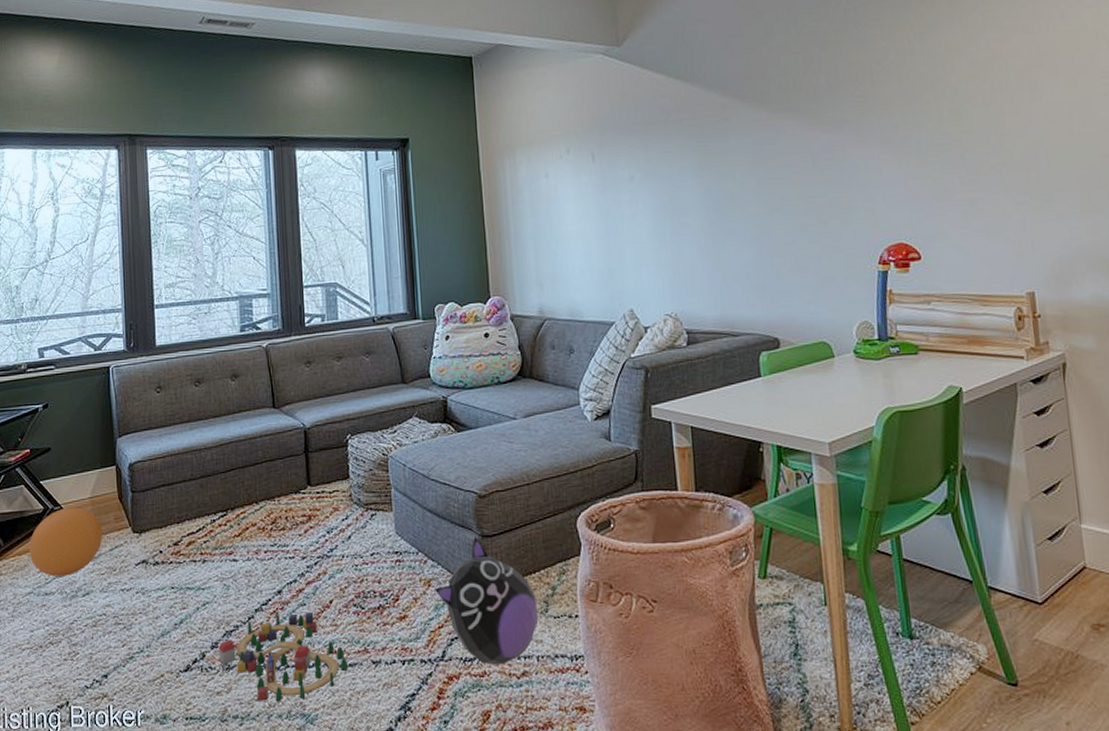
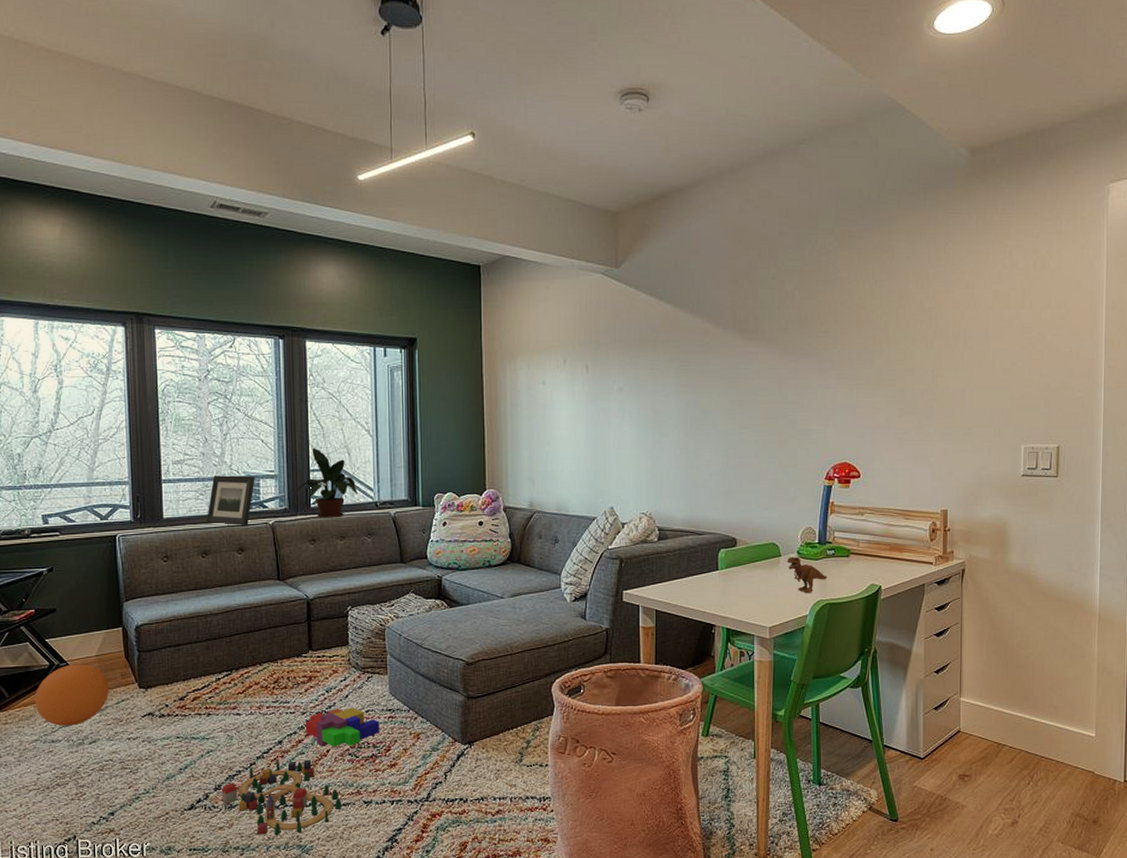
picture frame: none [198,295,248,350] -> present [206,475,255,525]
potted plant: none [289,262,354,338] -> present [295,448,358,518]
toy blocks: none [305,550,387,597] -> present [305,707,380,747]
plush toy: present [434,536,539,665] -> none [422,697,514,805]
toy dinosaur: none [842,357,893,401] -> present [787,556,827,594]

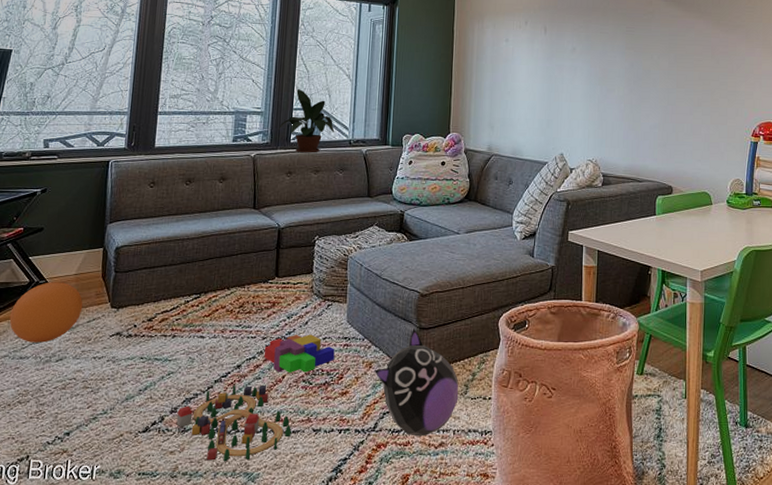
picture frame: present [206,475,255,525] -> none [193,110,243,157]
plush toy: none [422,697,514,805] -> present [374,328,459,437]
toy dinosaur: present [787,556,827,594] -> none [718,205,753,240]

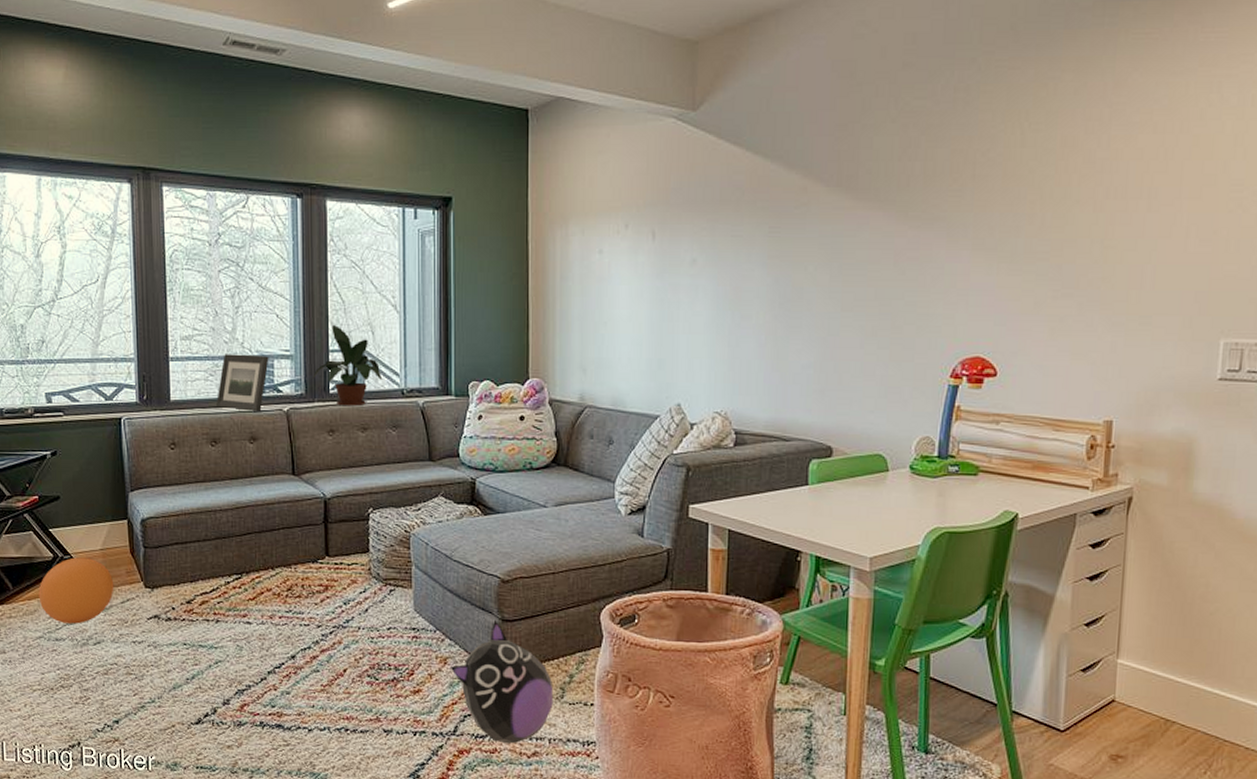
toy train set: present [176,384,292,462] -> none [230,677,359,760]
picture frame: none [193,110,243,157] -> present [215,354,269,411]
toy blocks: present [263,334,335,373] -> none [320,622,402,667]

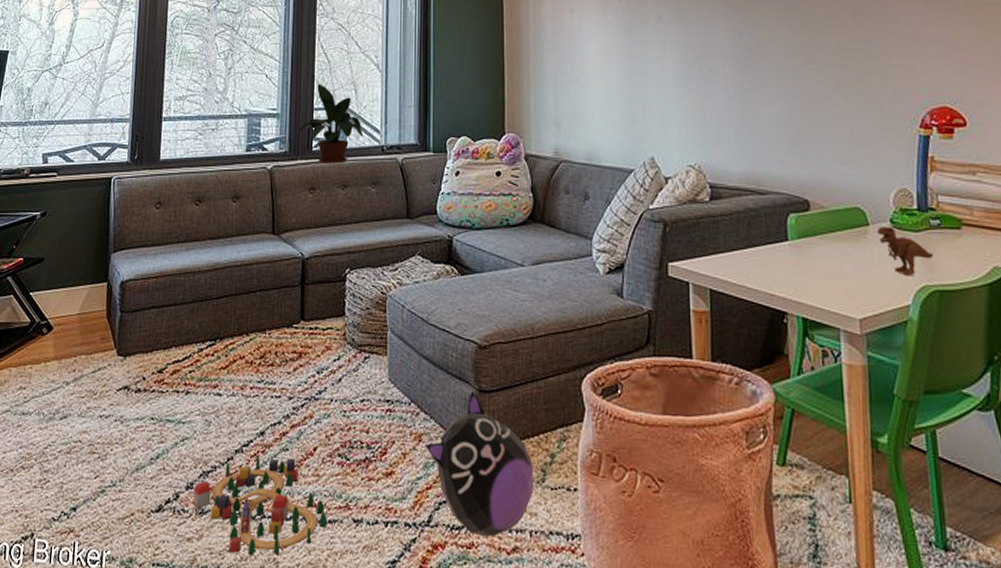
ball: present [38,557,114,624] -> none [10,323,88,396]
picture frame: present [215,354,269,411] -> none [202,113,257,170]
toy train set: none [230,677,359,760] -> present [193,457,327,556]
toy dinosaur: none [896,472,947,519] -> present [877,226,933,276]

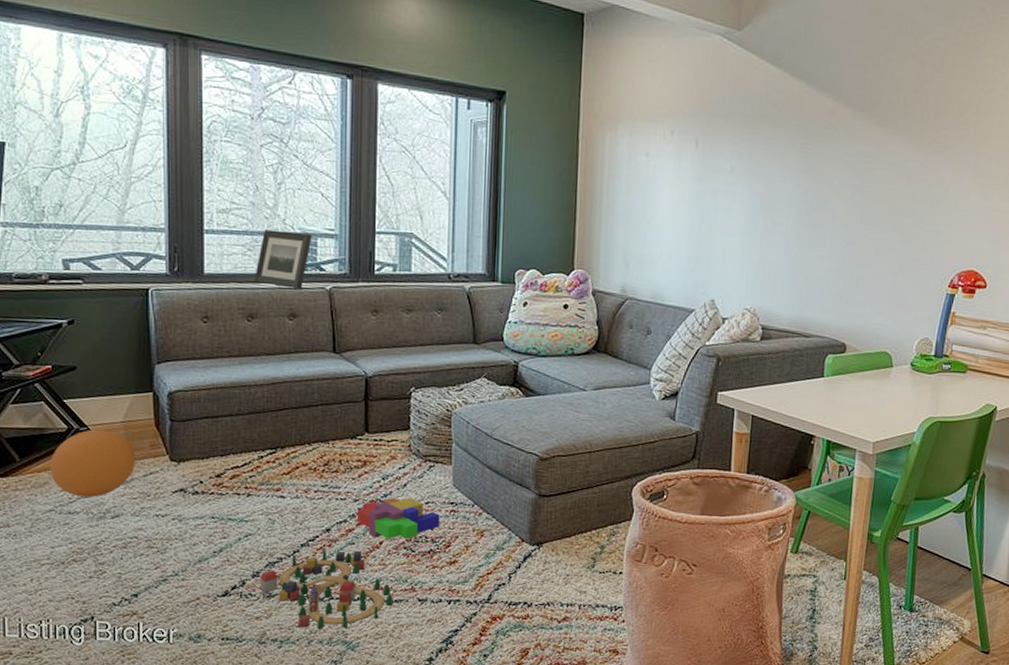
ball: none [10,323,88,396] -> present [49,429,136,497]
picture frame: none [202,113,257,170] -> present [253,229,312,289]
toy blocks: none [291,394,376,445] -> present [356,497,440,539]
potted plant: present [297,84,364,164] -> none [357,207,430,288]
plush toy: present [424,390,534,537] -> none [486,494,585,610]
toy dinosaur: present [877,226,933,276] -> none [899,368,940,409]

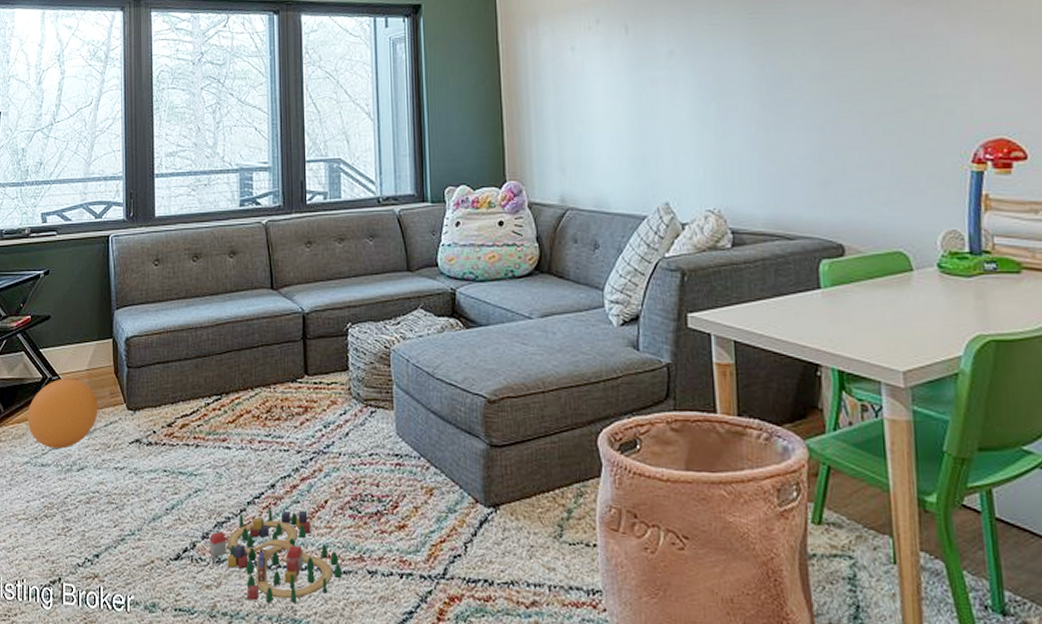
picture frame: present [253,229,312,289] -> none [197,168,248,225]
toy blocks: present [356,497,440,539] -> none [300,448,385,498]

